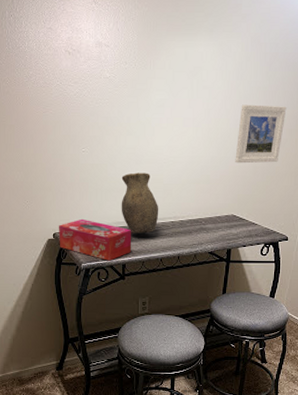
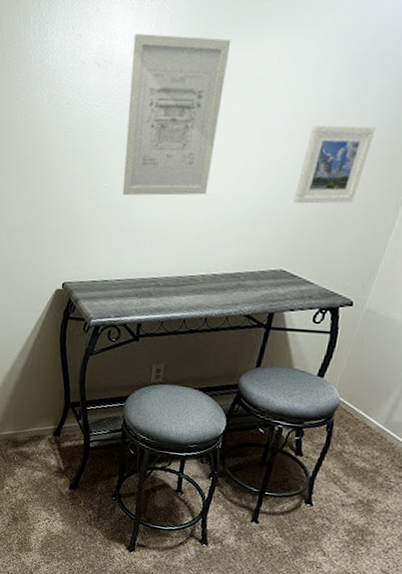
tissue box: present [58,218,132,261] -> none [68,267,153,319]
wall art: none [96,29,174,158] -> present [122,33,232,196]
vase: present [121,172,159,234] -> none [142,213,189,288]

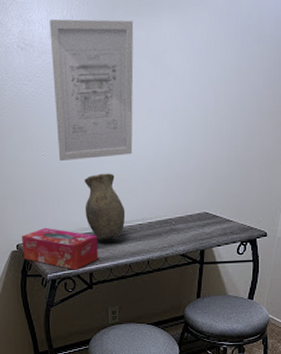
tissue box: none [68,267,153,319] -> present [21,227,99,270]
vase: none [142,213,189,288] -> present [84,173,126,240]
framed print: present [293,125,376,204] -> none [206,86,262,155]

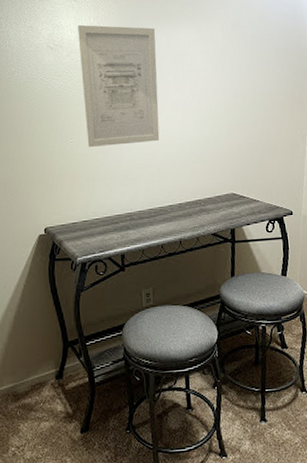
tissue box: present [21,227,99,270] -> none [49,210,130,253]
vase: present [84,173,126,240] -> none [113,158,156,221]

